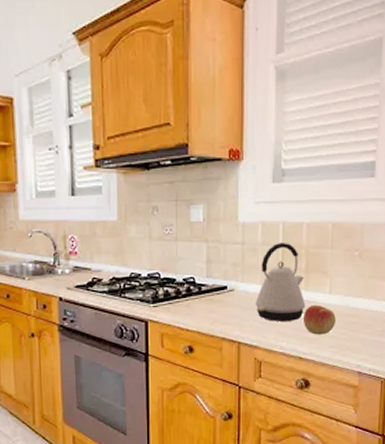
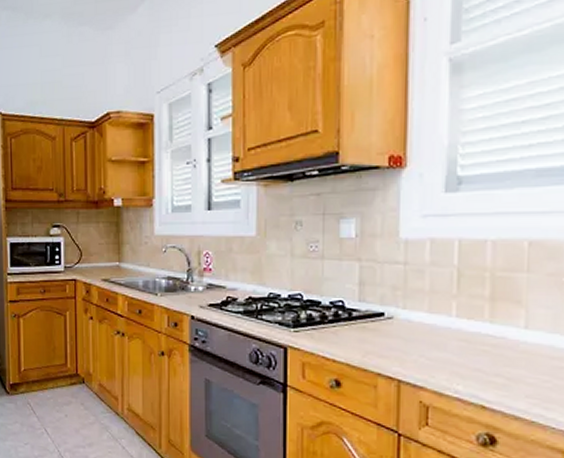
kettle: present [255,243,306,322] -> none [420,264,491,360]
apple: present [303,304,336,335] -> none [486,341,535,380]

